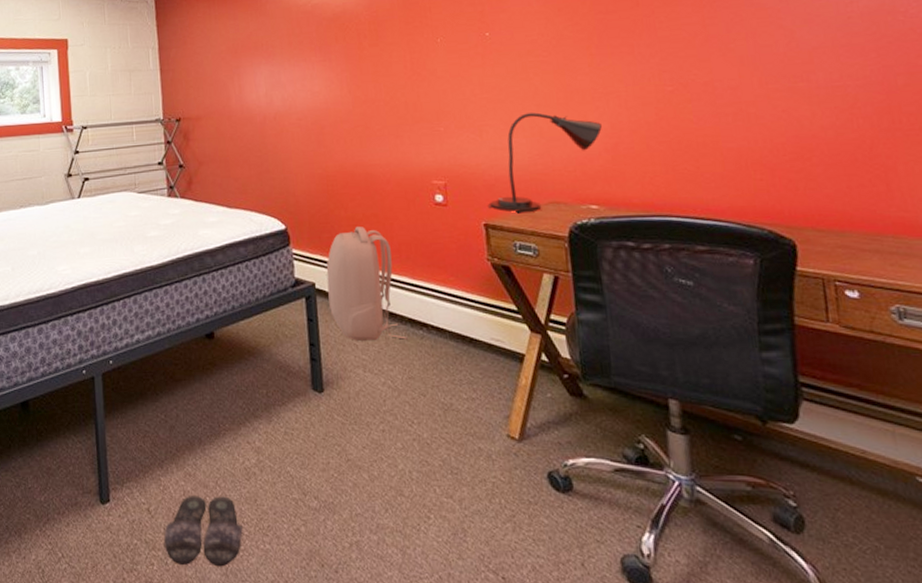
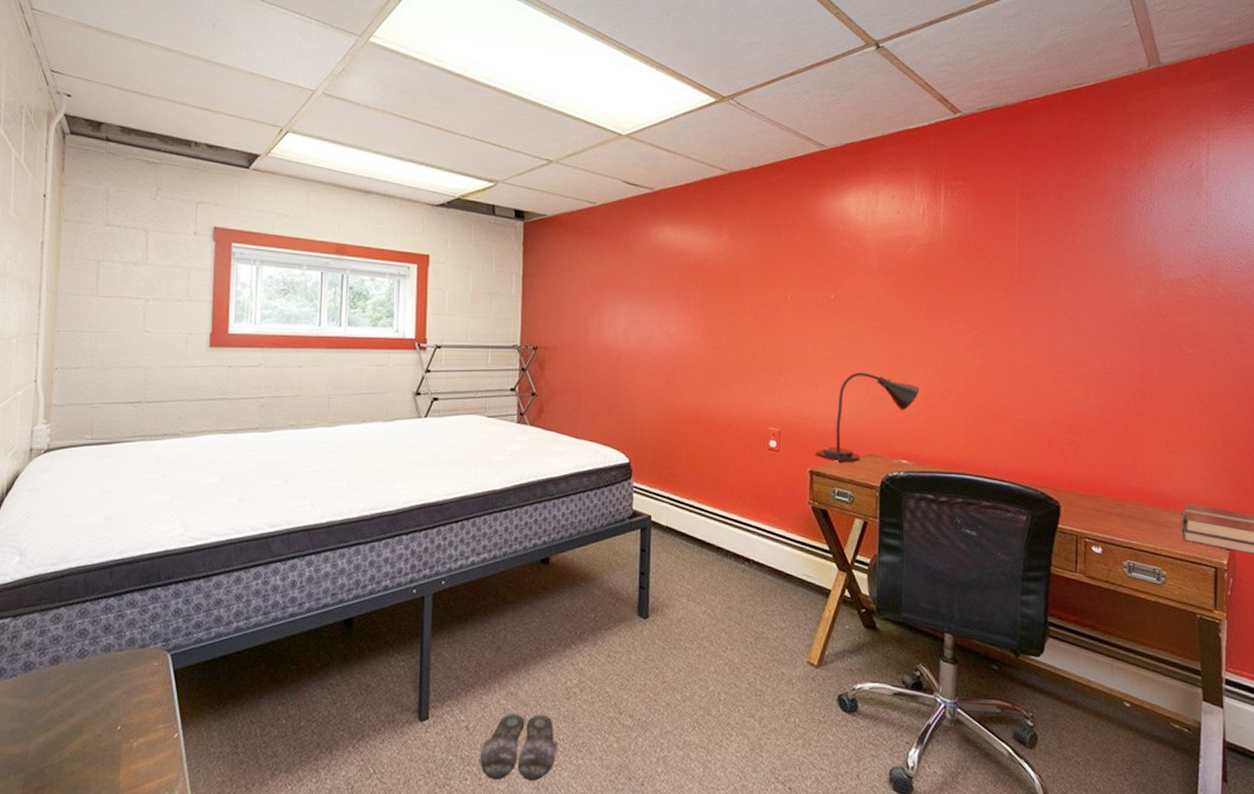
backpack: present [326,227,408,341] -> none [662,465,730,572]

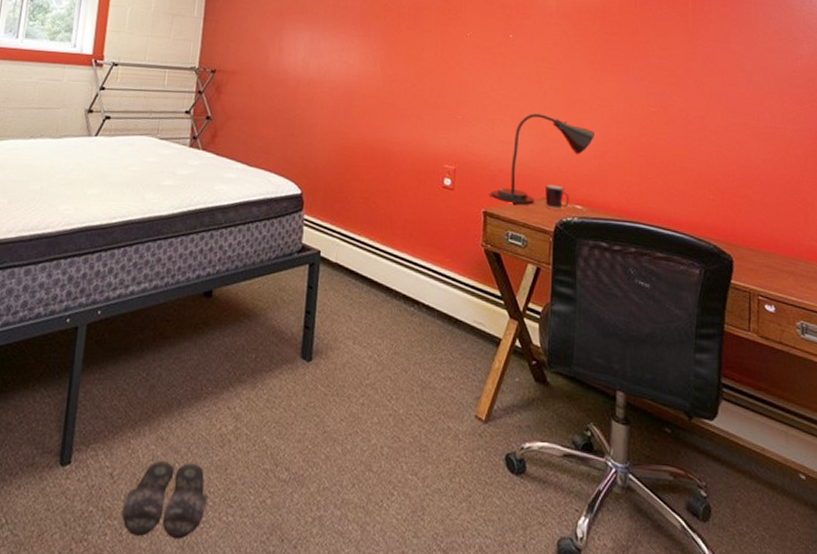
mug: none [870,441,895,465] -> present [544,184,569,210]

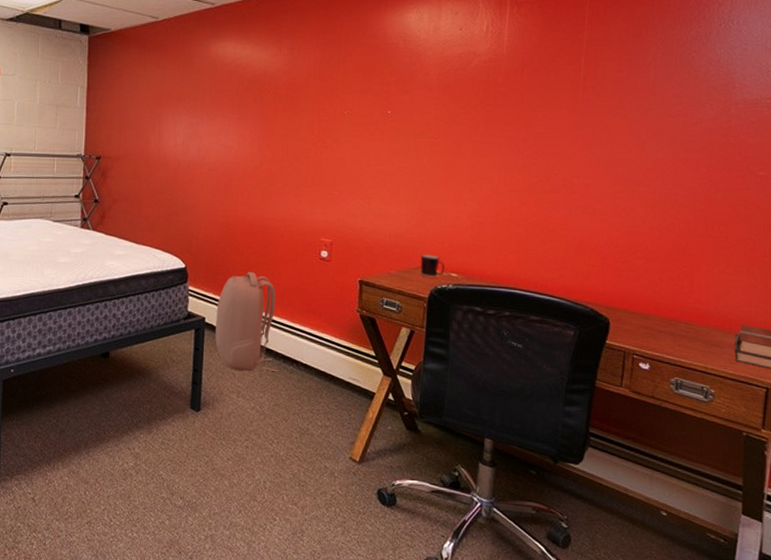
slippers: present [122,461,209,538] -> none [45,489,116,548]
backpack: none [330,200,399,315] -> present [215,272,279,373]
desk lamp: present [489,113,594,205] -> none [364,187,473,274]

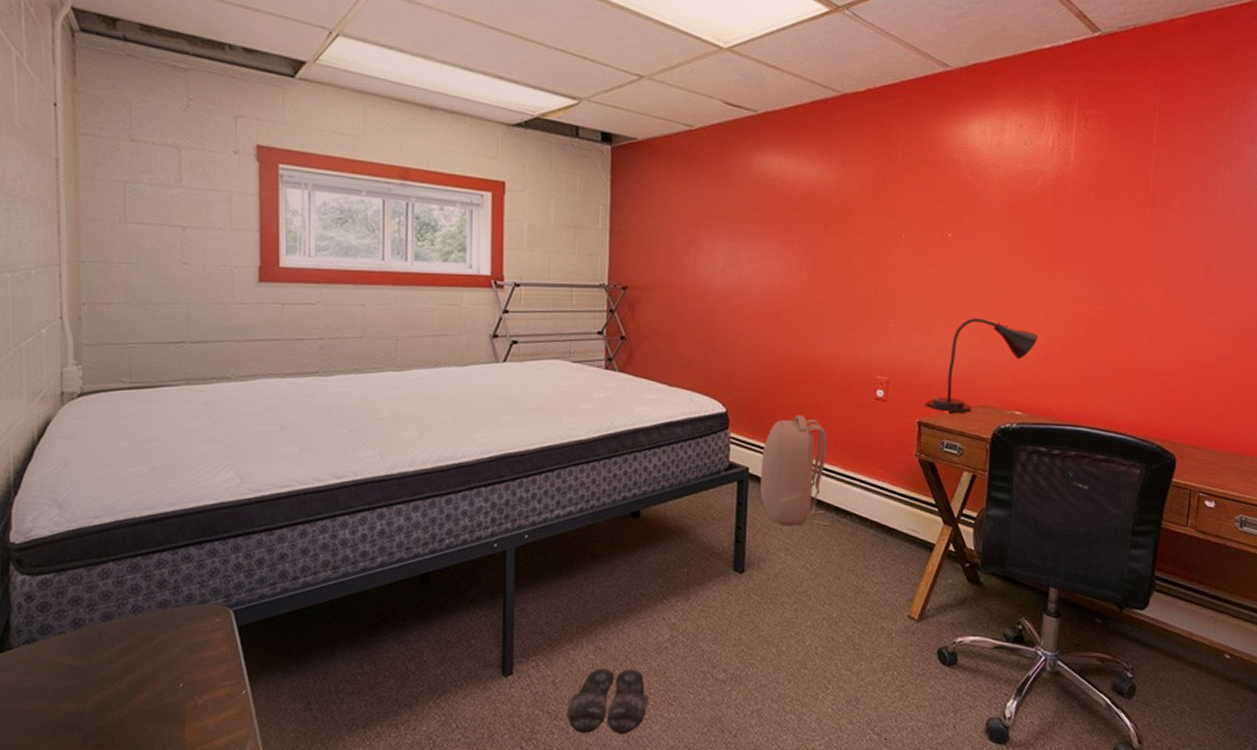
slippers: none [45,489,116,548] -> present [568,669,650,733]
desk lamp: none [364,187,473,274] -> present [923,318,1038,413]
mug: present [420,254,445,278] -> none [982,391,1008,417]

